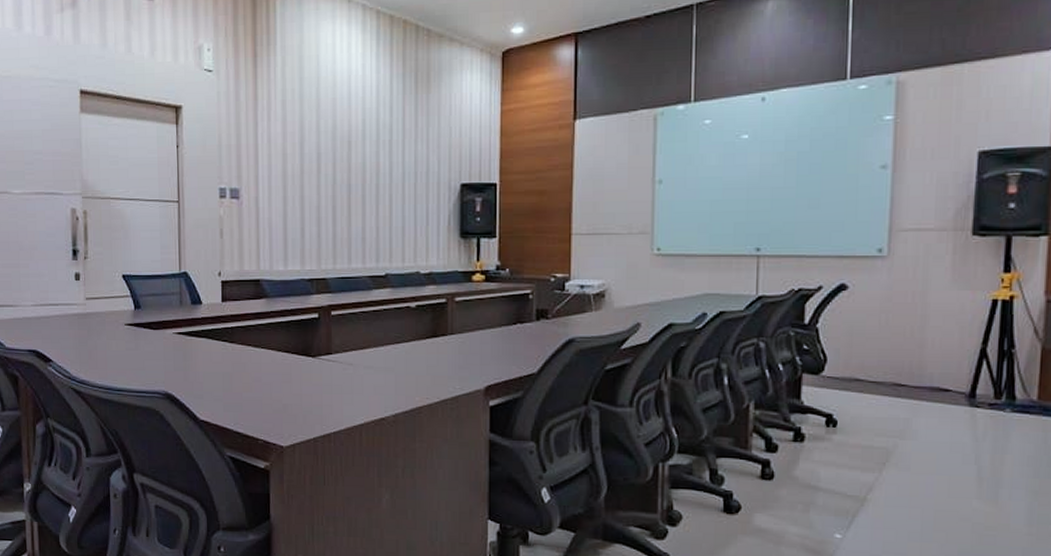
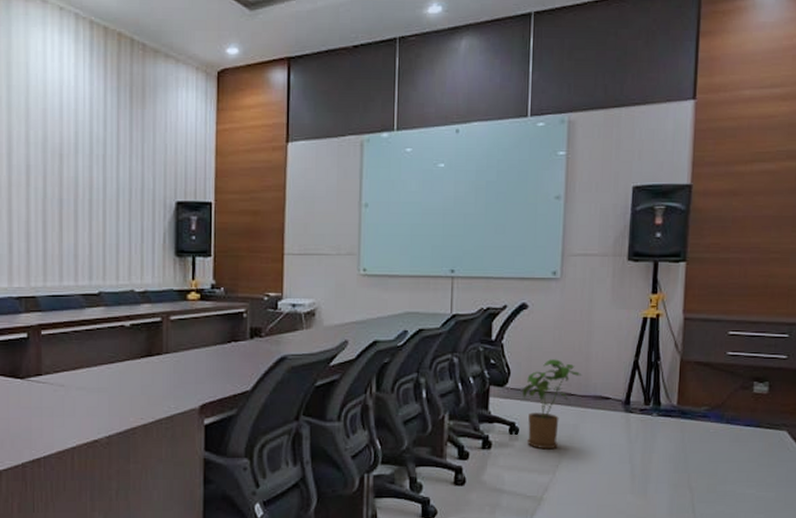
house plant: none [840,346,915,445] -> present [522,359,582,450]

